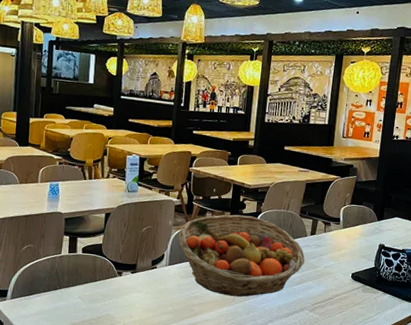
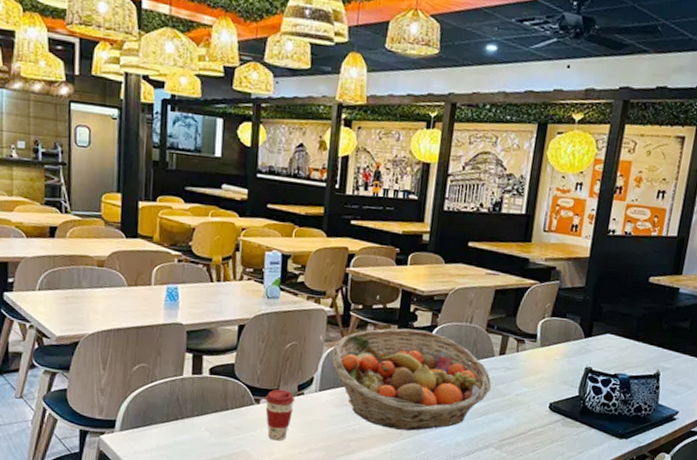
coffee cup: none [126,264,150,306] -> present [265,389,295,441]

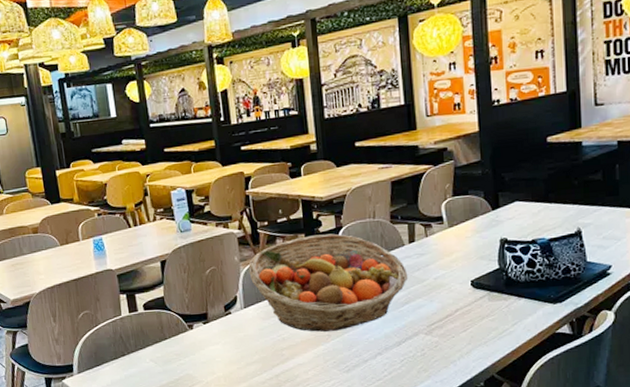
coffee cup: present [265,389,295,441] -> none [197,312,225,361]

